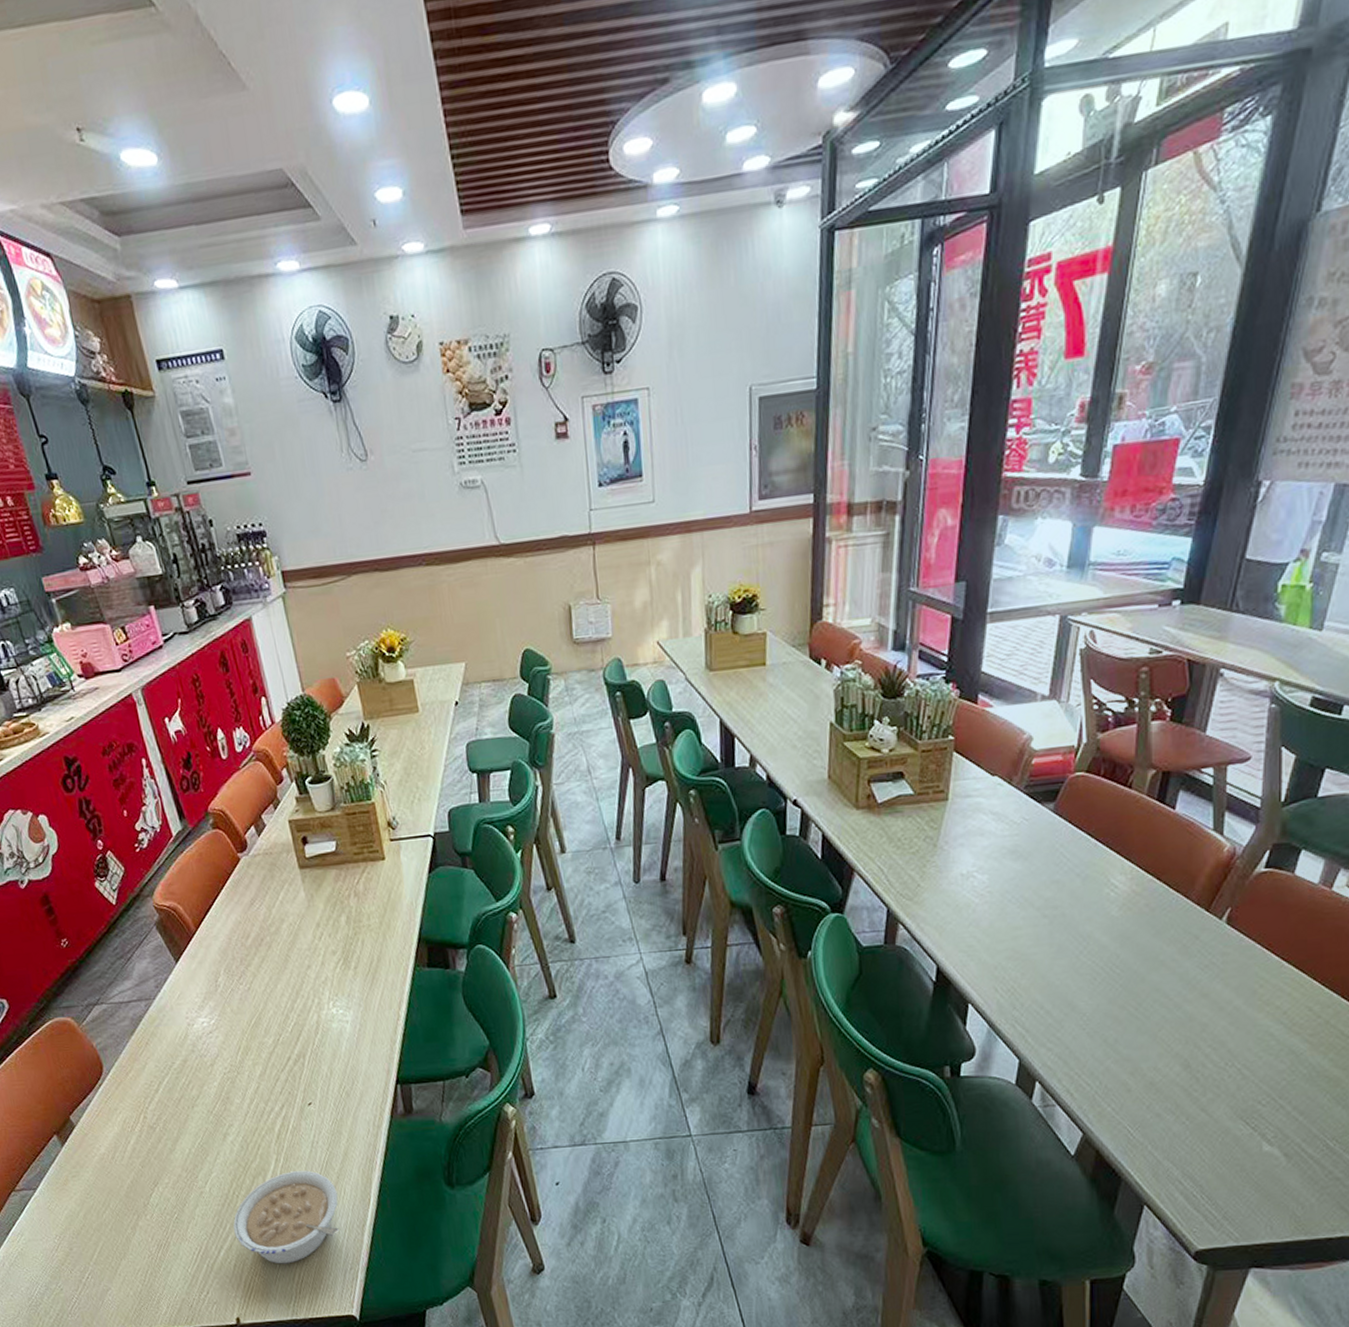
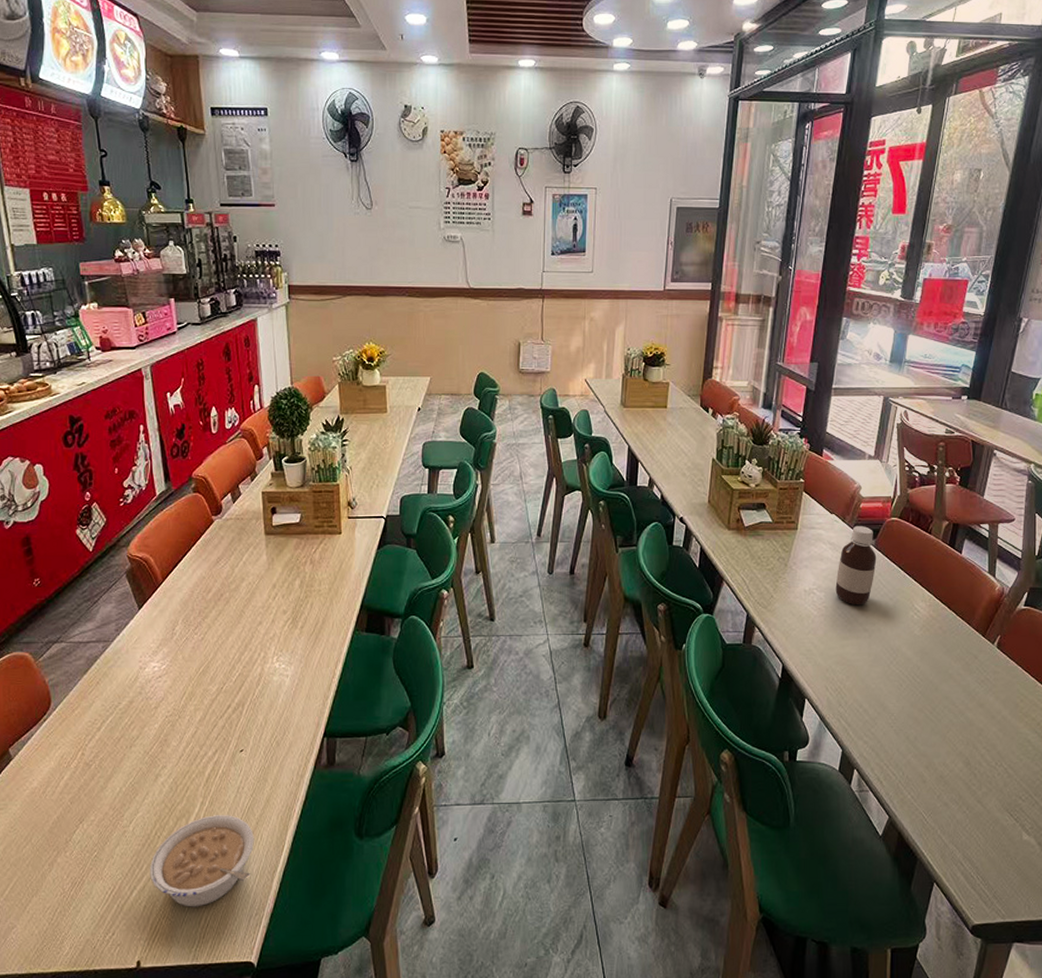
bottle: none [1002,787,1057,887] -> present [835,526,877,606]

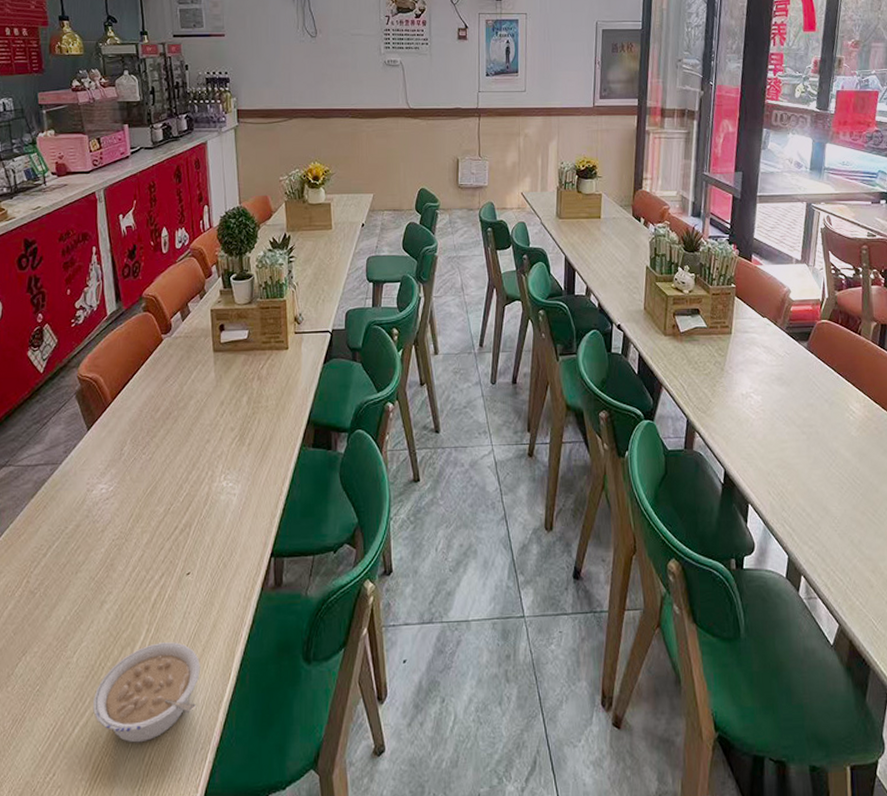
bottle: present [835,526,877,606] -> none [771,329,810,408]

